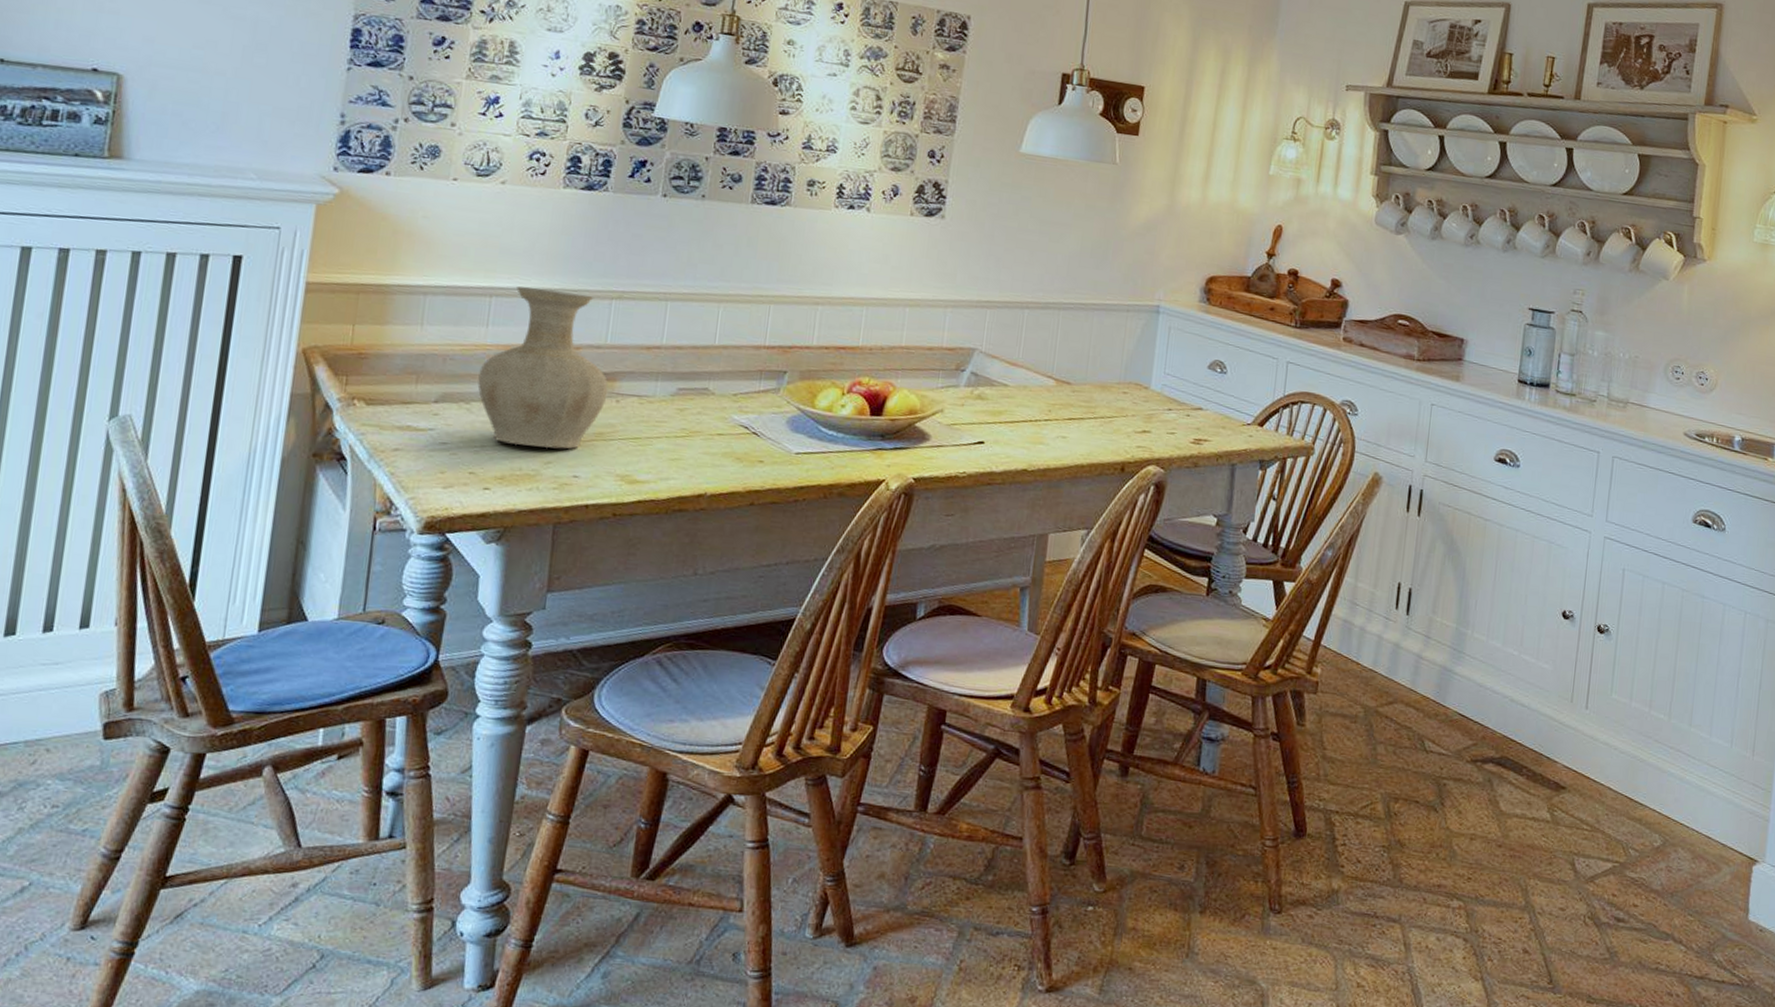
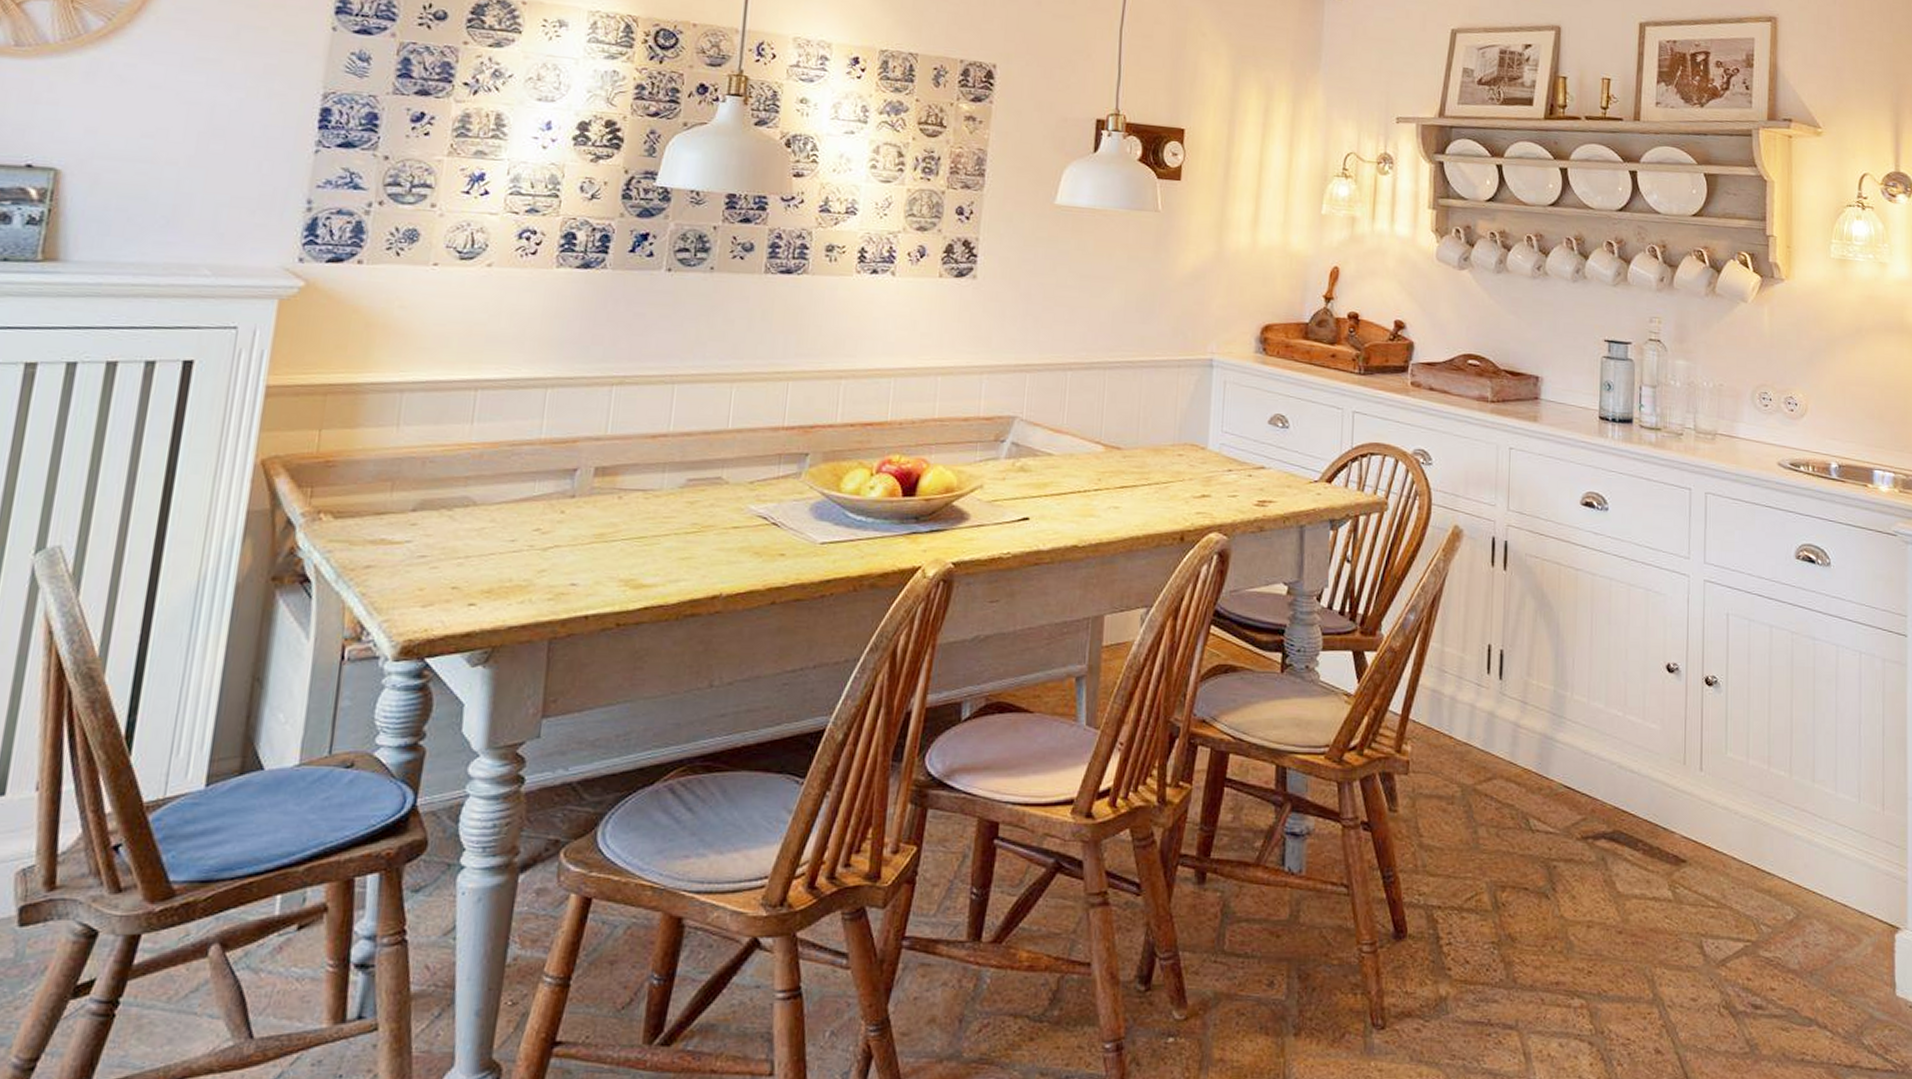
vase: present [477,286,609,449] -> none [461,377,610,556]

